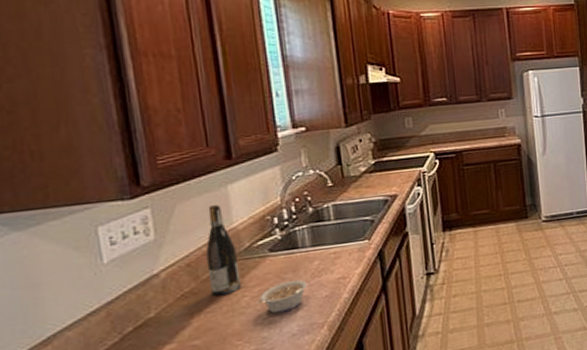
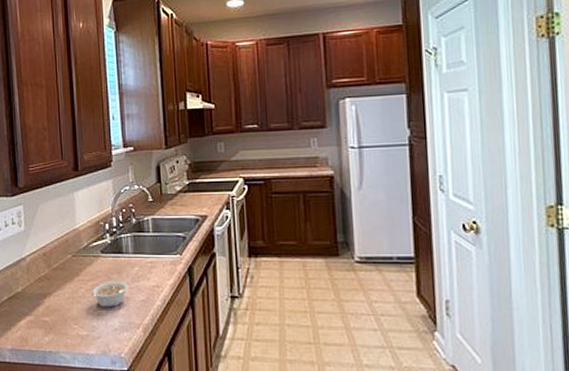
wine bottle: present [205,205,241,297] -> none [56,208,80,284]

